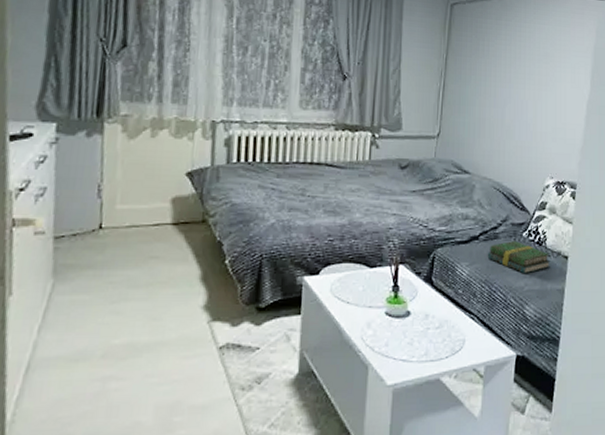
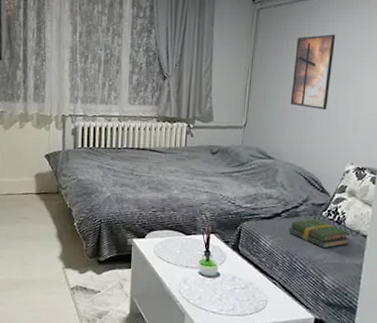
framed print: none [487,36,533,119] -> present [290,34,336,110]

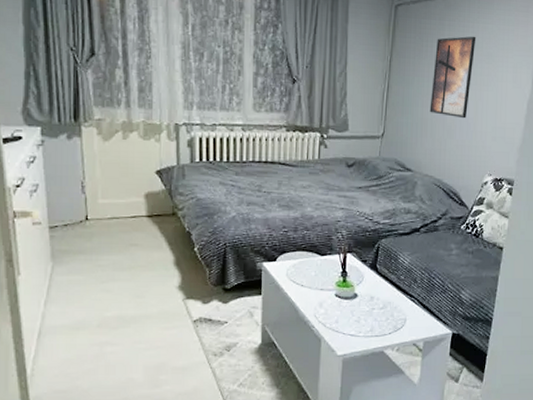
book: present [288,219,349,249] -> none [427,233,486,263]

